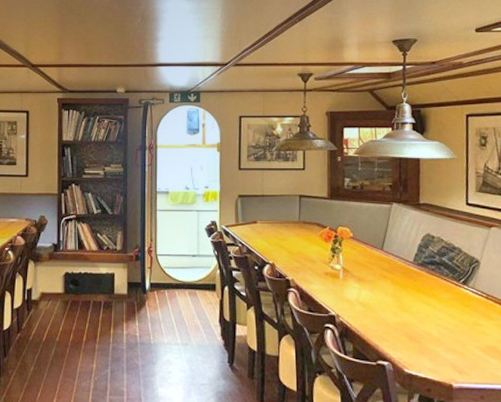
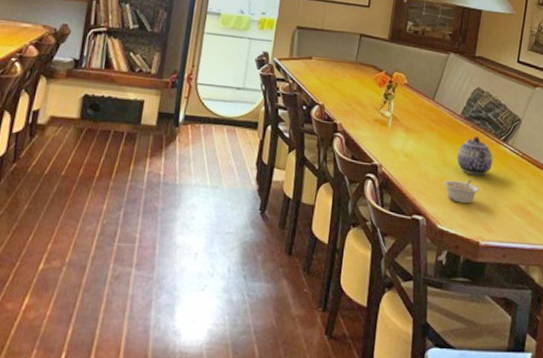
legume: none [405,323,444,347] -> present [444,179,479,204]
teapot: none [415,281,455,320] -> present [456,136,493,176]

